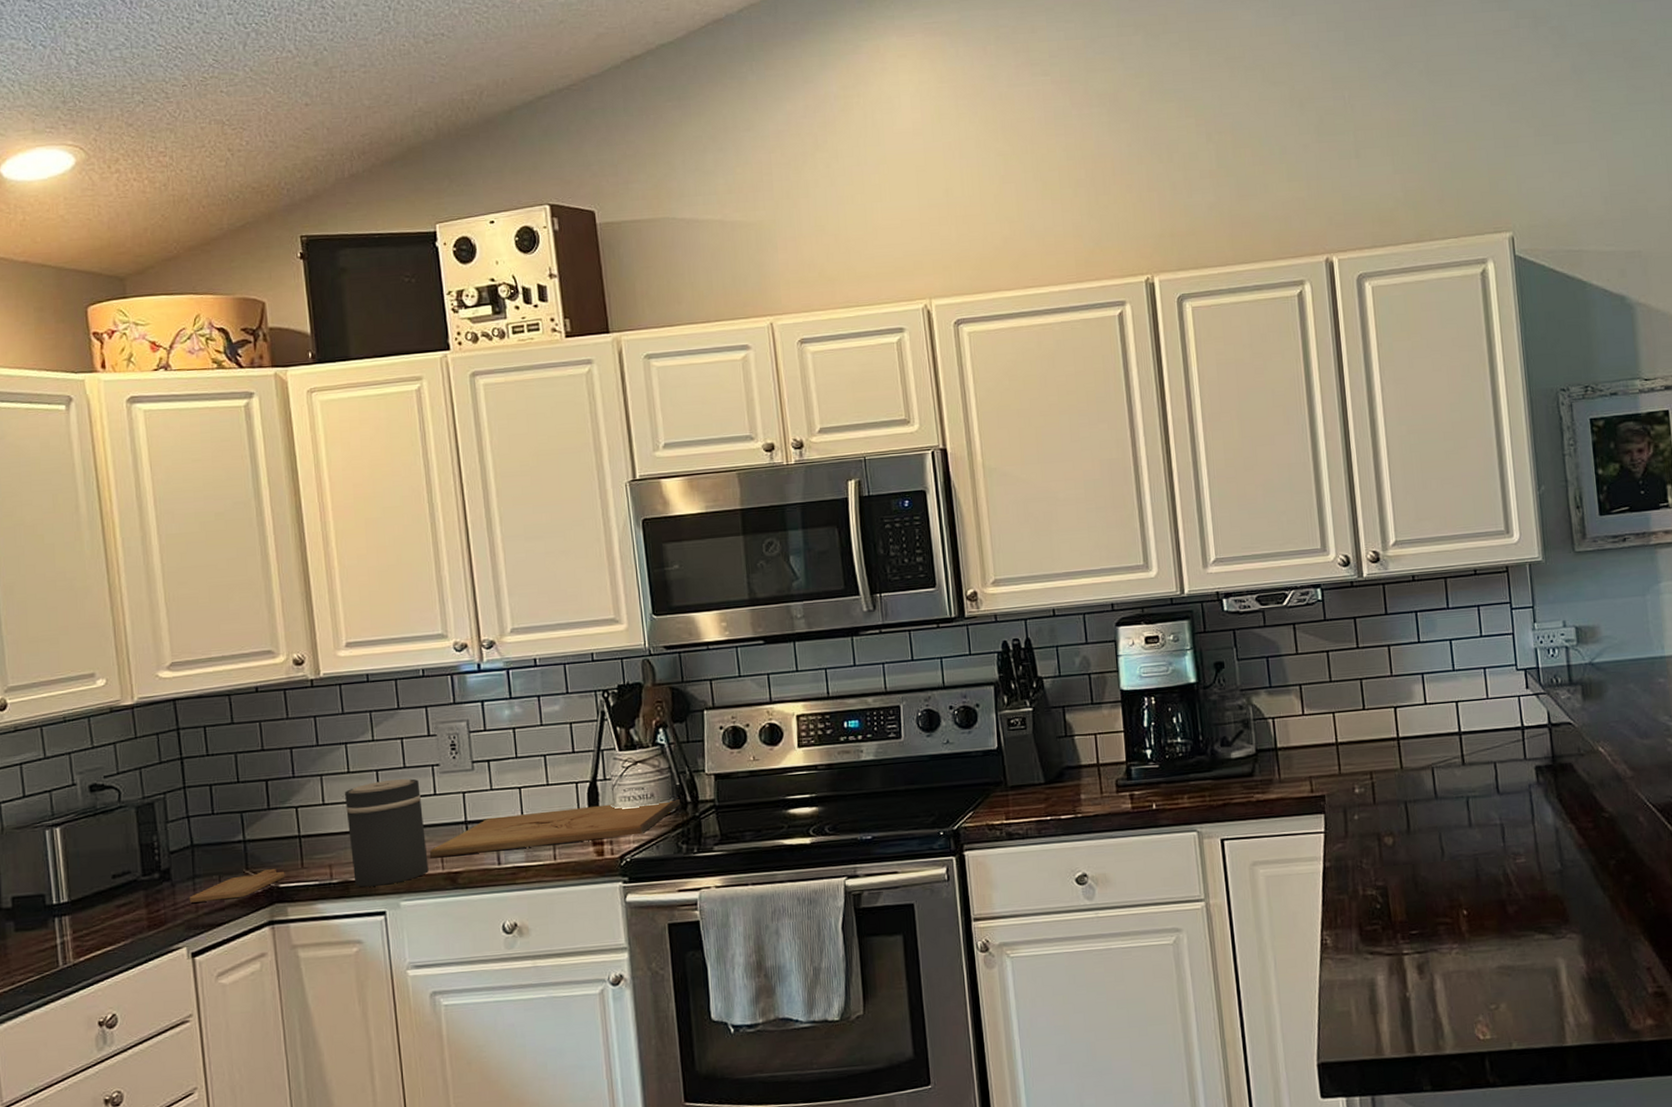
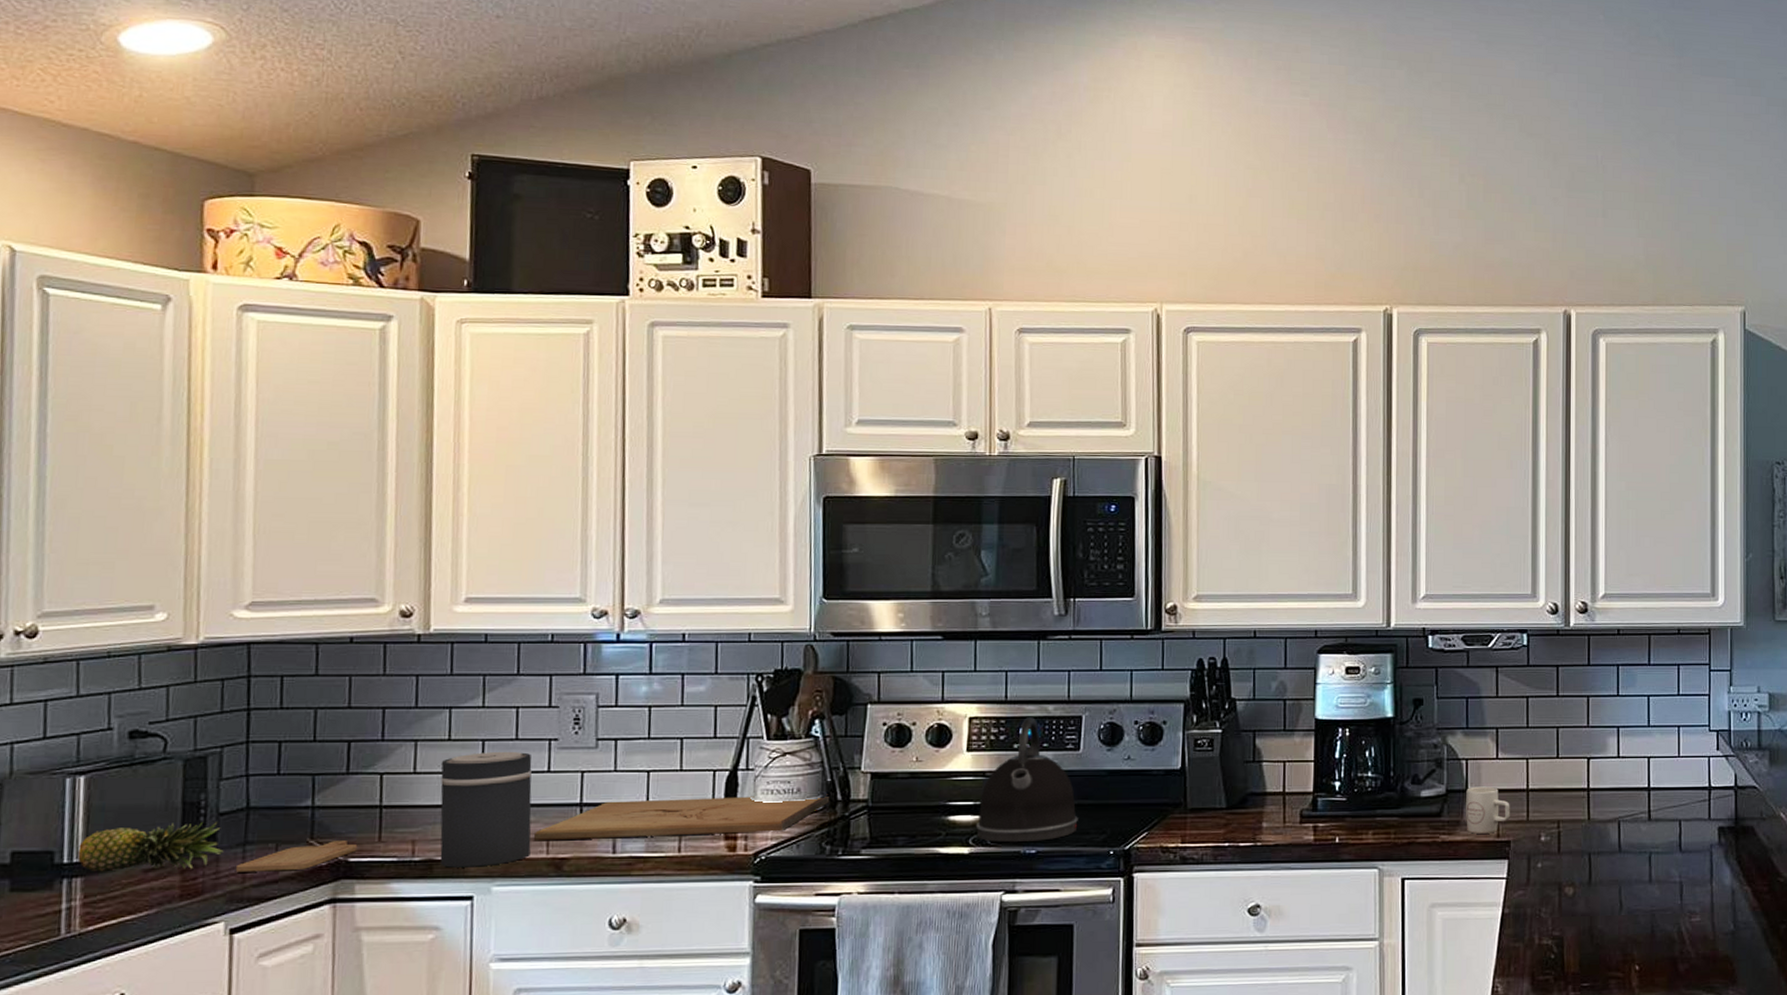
fruit: none [63,860,178,910] -> present [77,822,224,872]
kettle: none [814,710,908,832] -> present [975,717,1078,843]
mug: none [1275,743,1322,791] -> present [1465,786,1510,834]

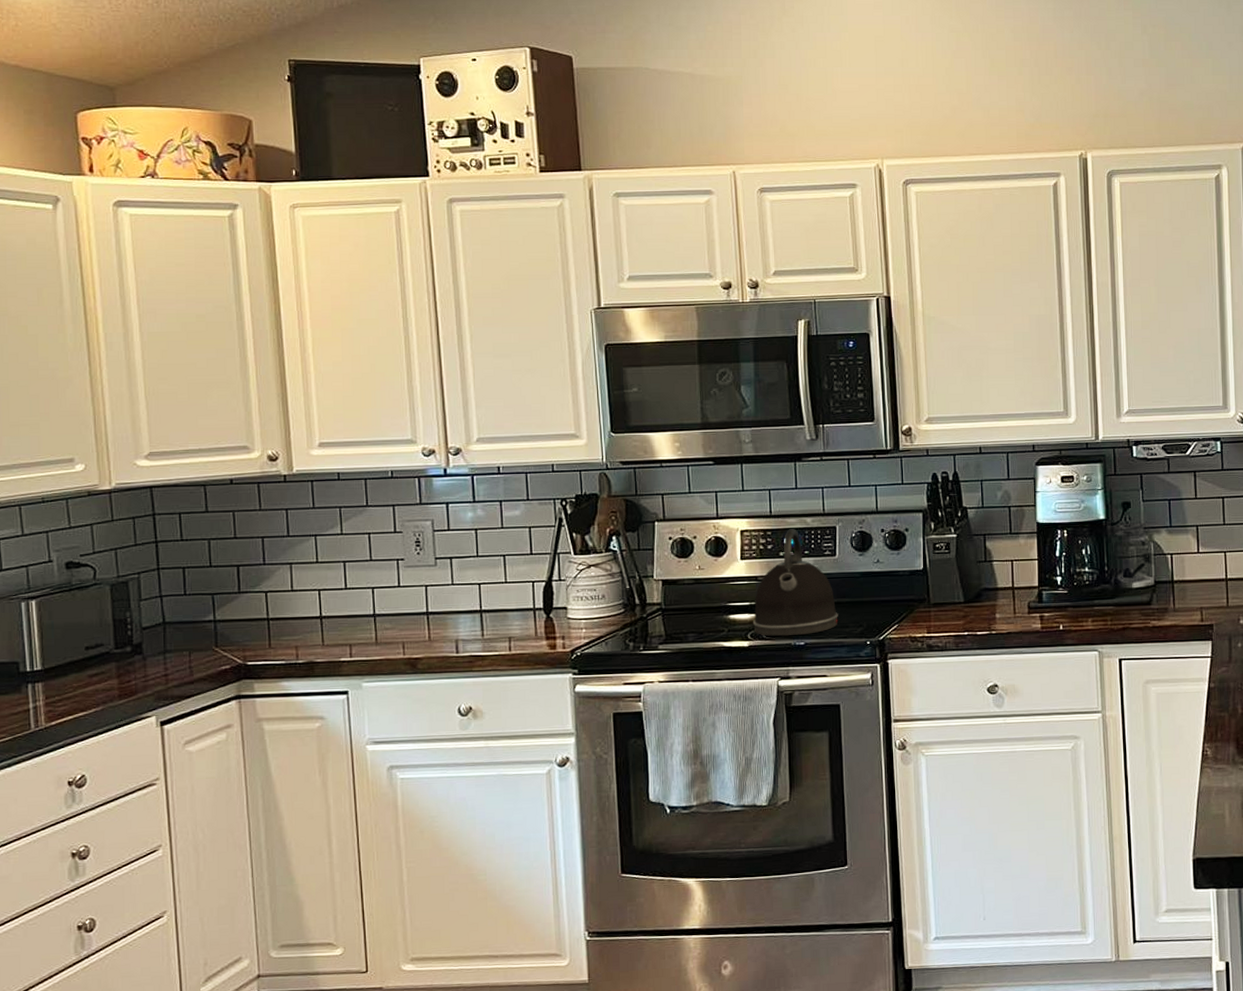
fruit: present [77,822,224,872] -> none [37,635,149,678]
chopping board: present [235,841,358,872] -> none [159,648,253,676]
cylinder: present [440,751,532,868] -> none [312,570,390,668]
cutting board: present [534,794,830,841] -> none [392,599,630,645]
mug: present [1465,786,1510,834] -> none [1171,577,1212,619]

